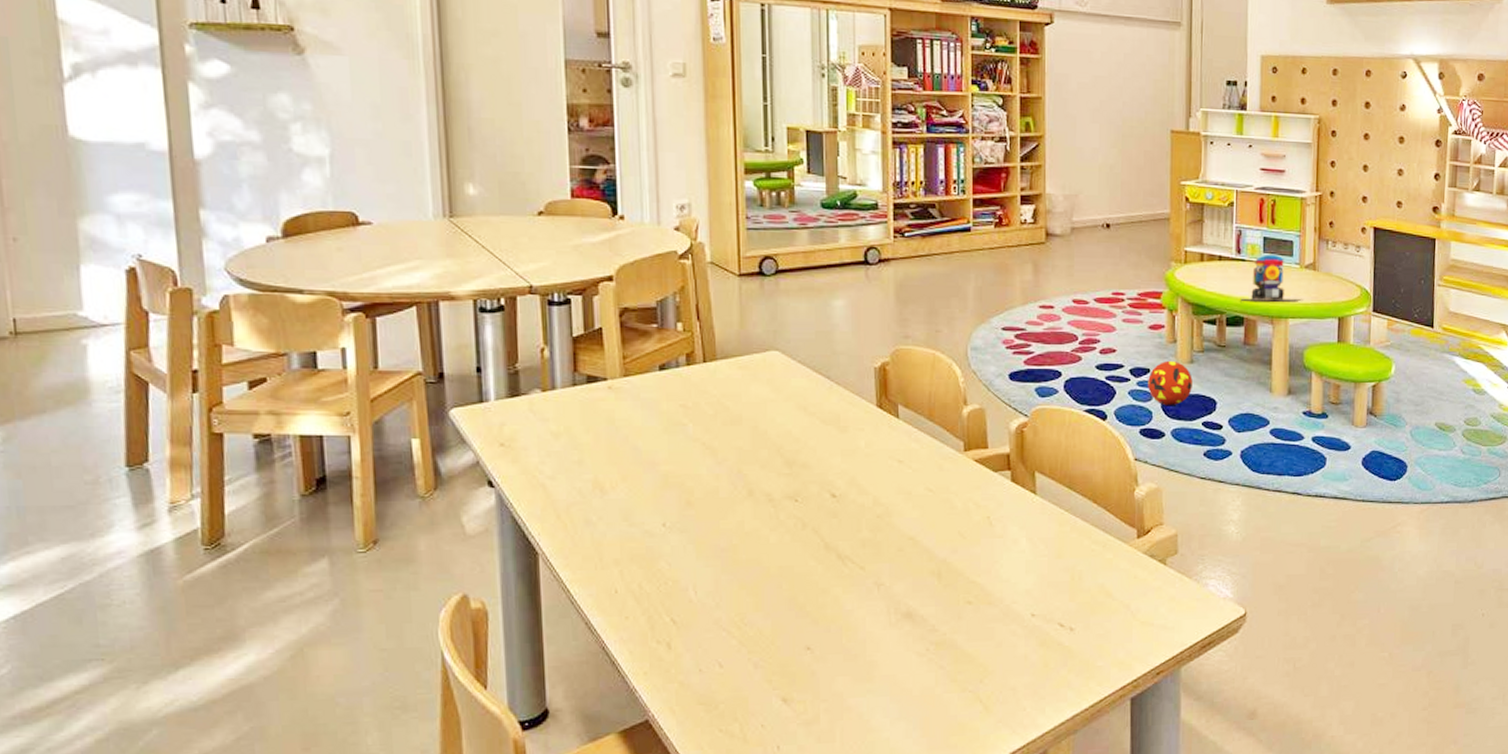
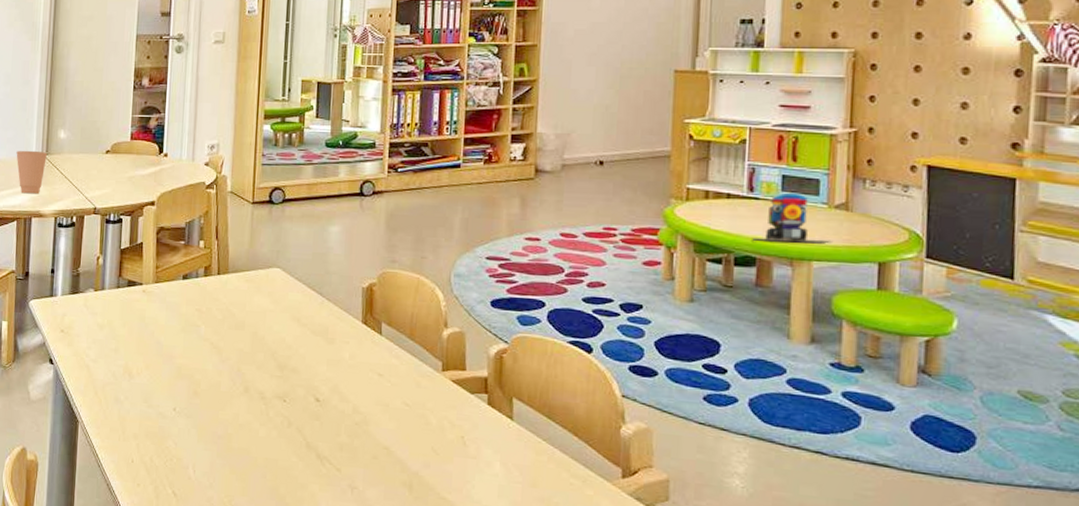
cup: none [403,210,452,270] -> present [16,150,47,194]
ball: present [1148,360,1193,406] -> none [640,297,692,345]

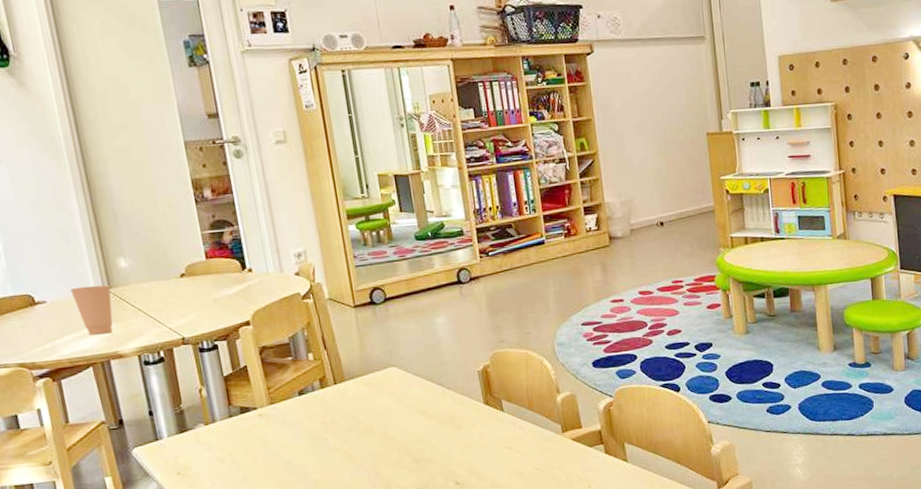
toy train: present [752,193,832,245] -> none [783,230,838,276]

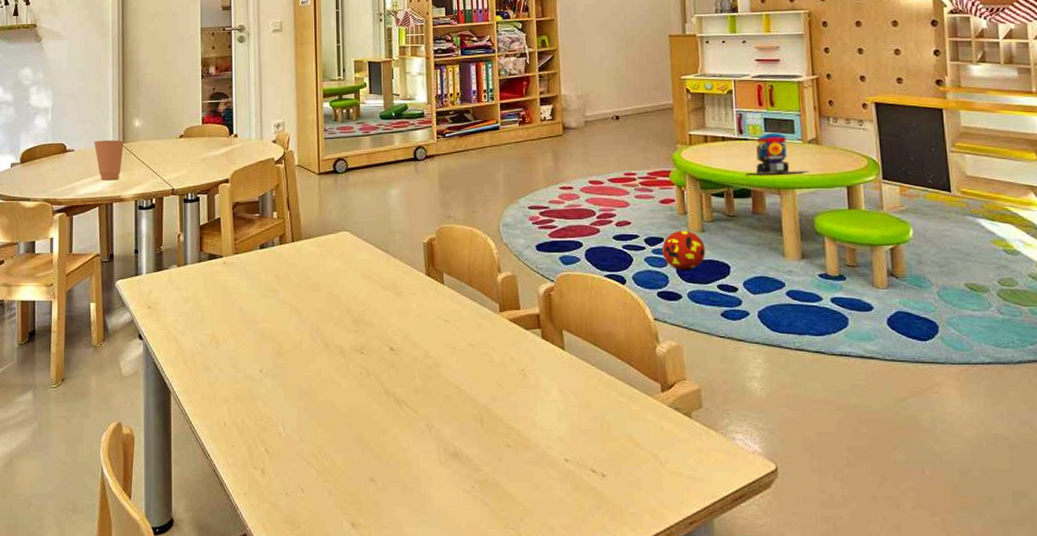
ball: none [711,333,751,373] -> present [662,230,705,271]
toy train: none [783,230,838,276] -> present [746,133,809,176]

